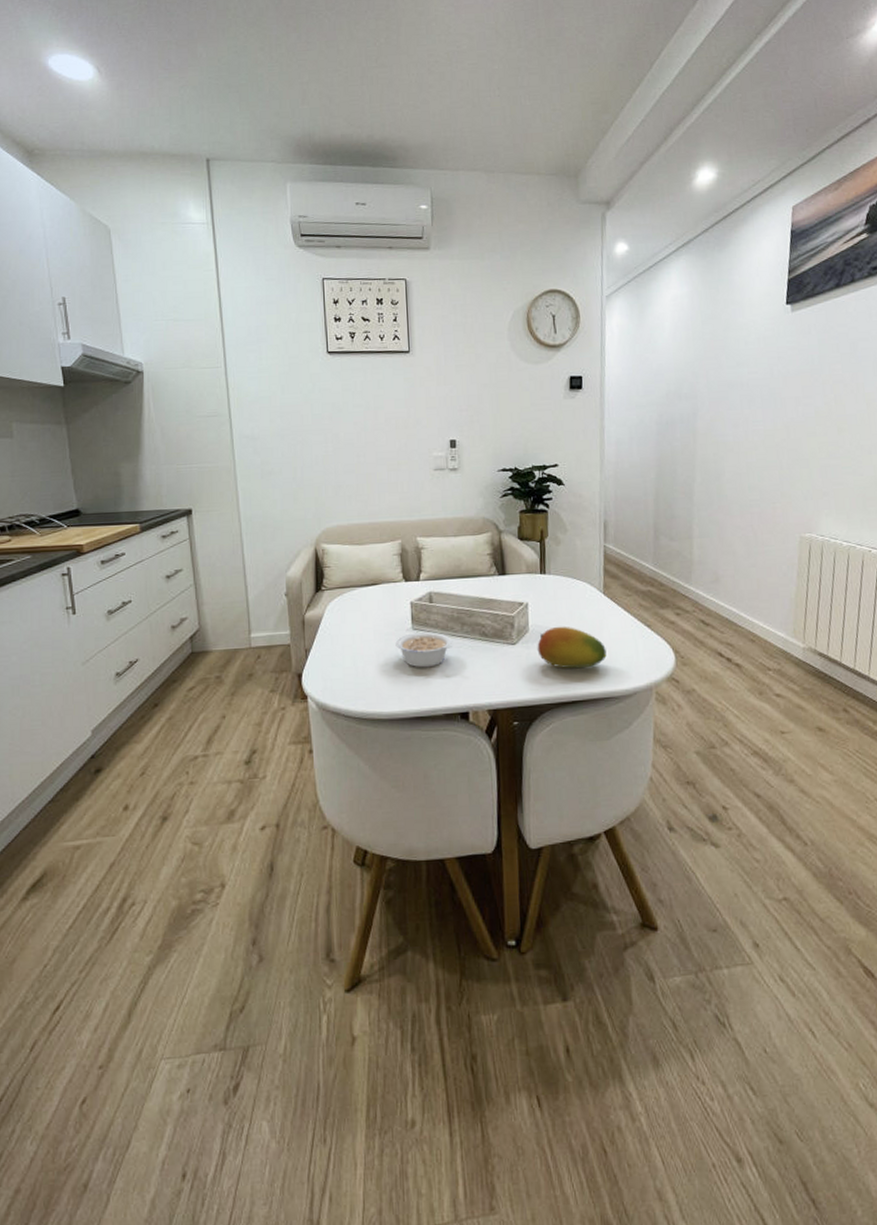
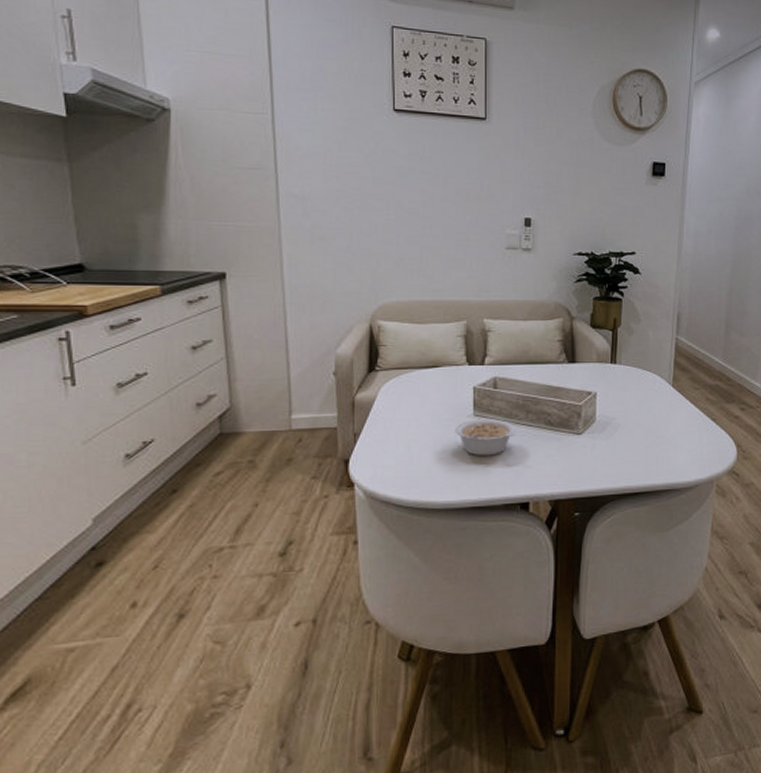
fruit: present [537,626,607,669] -> none [603,417,671,461]

